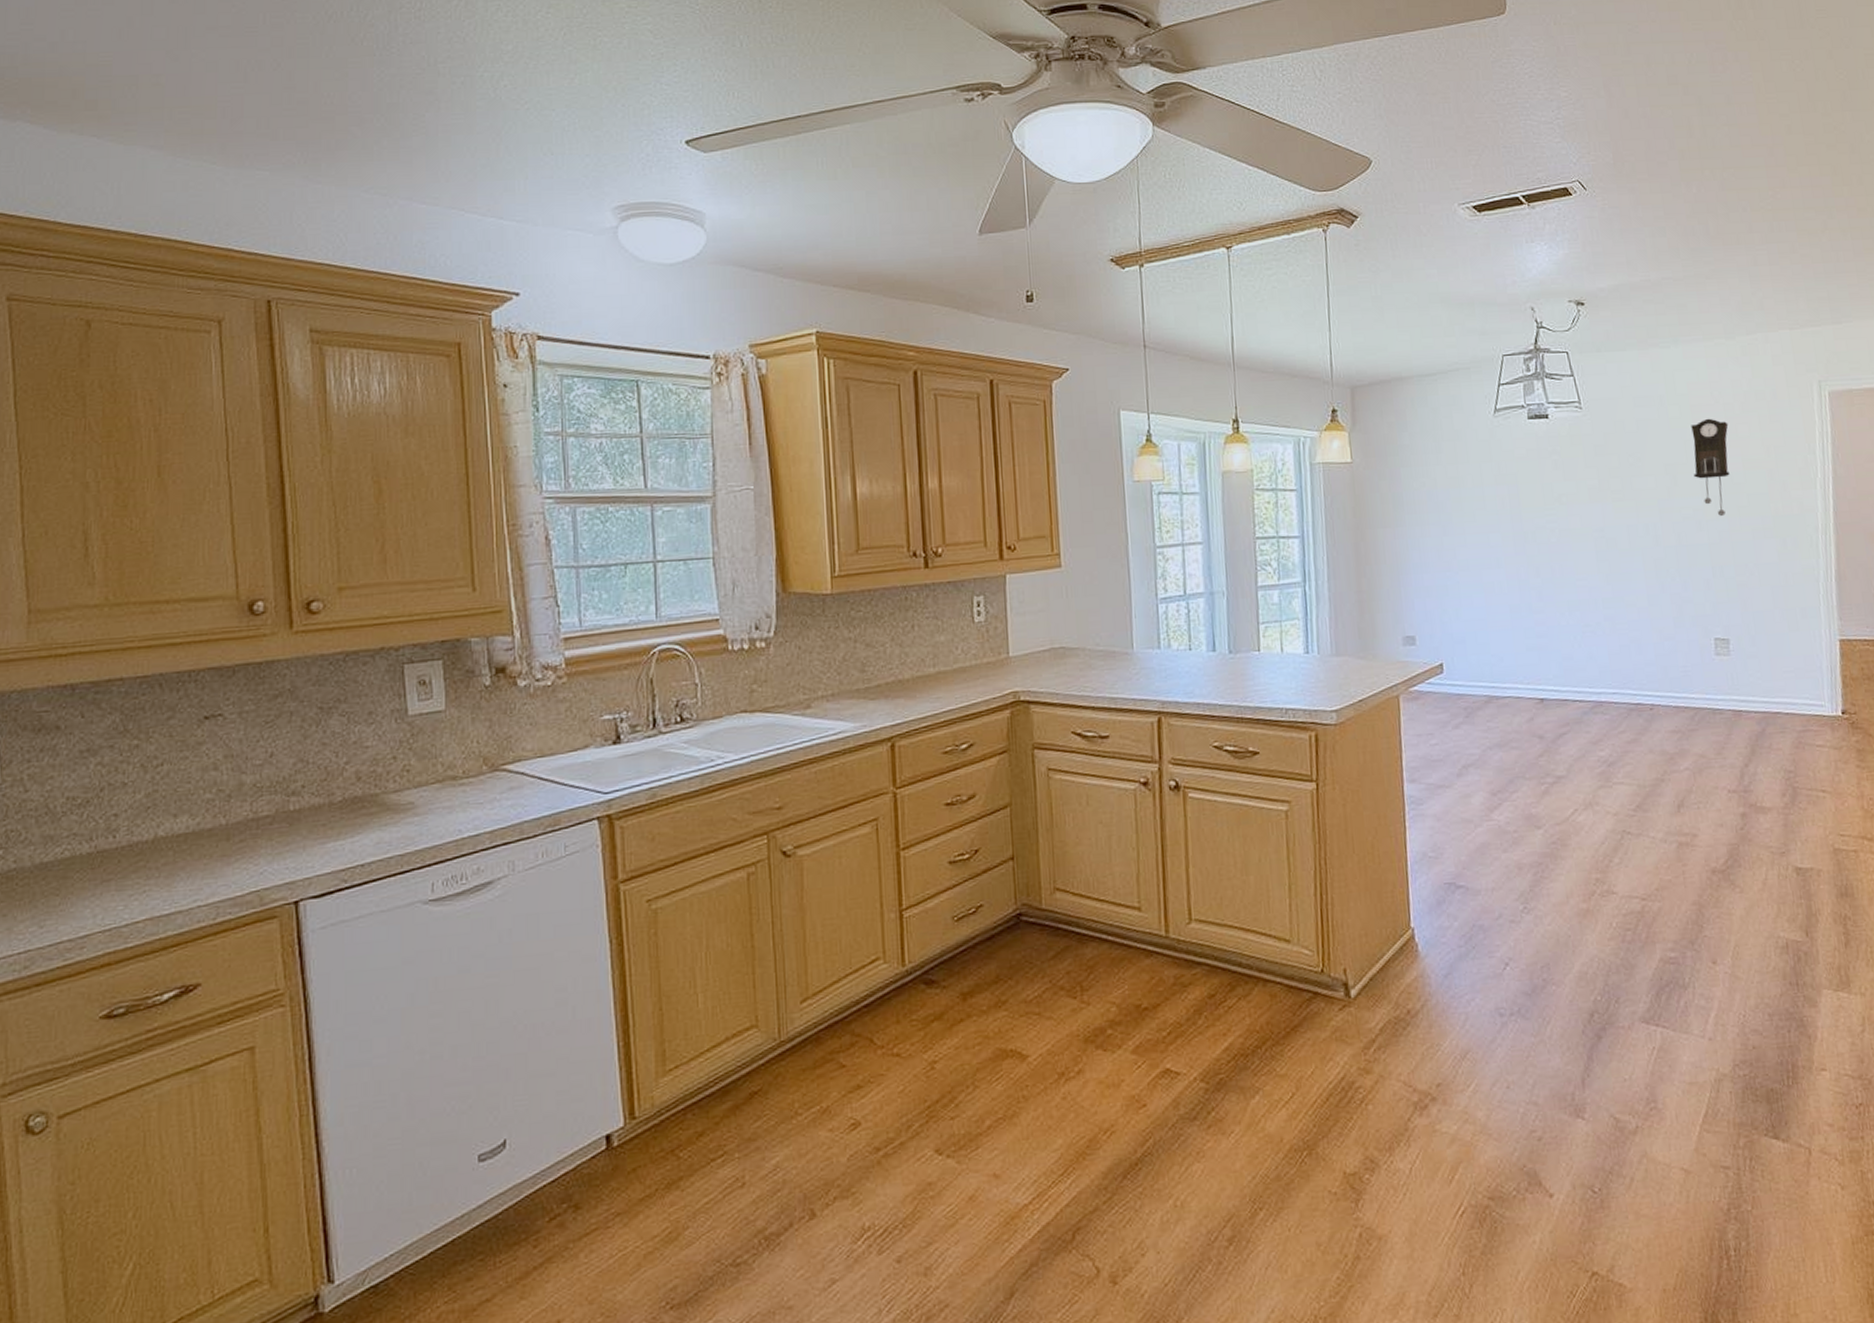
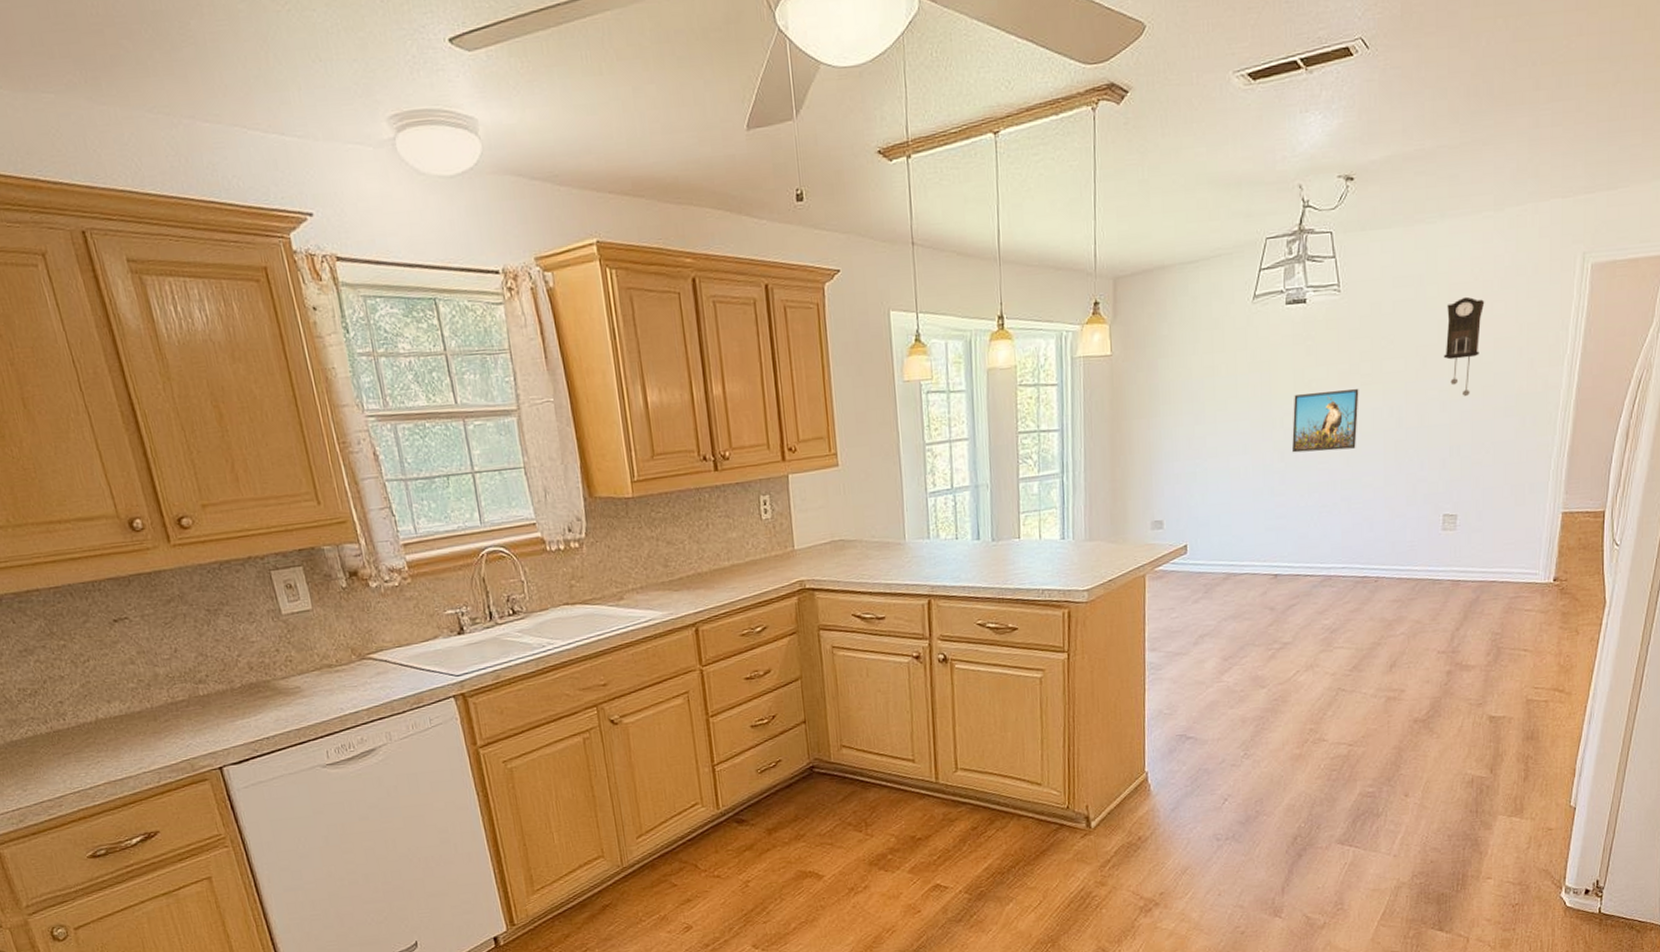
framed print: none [1544,505,1614,569] -> present [1292,389,1359,453]

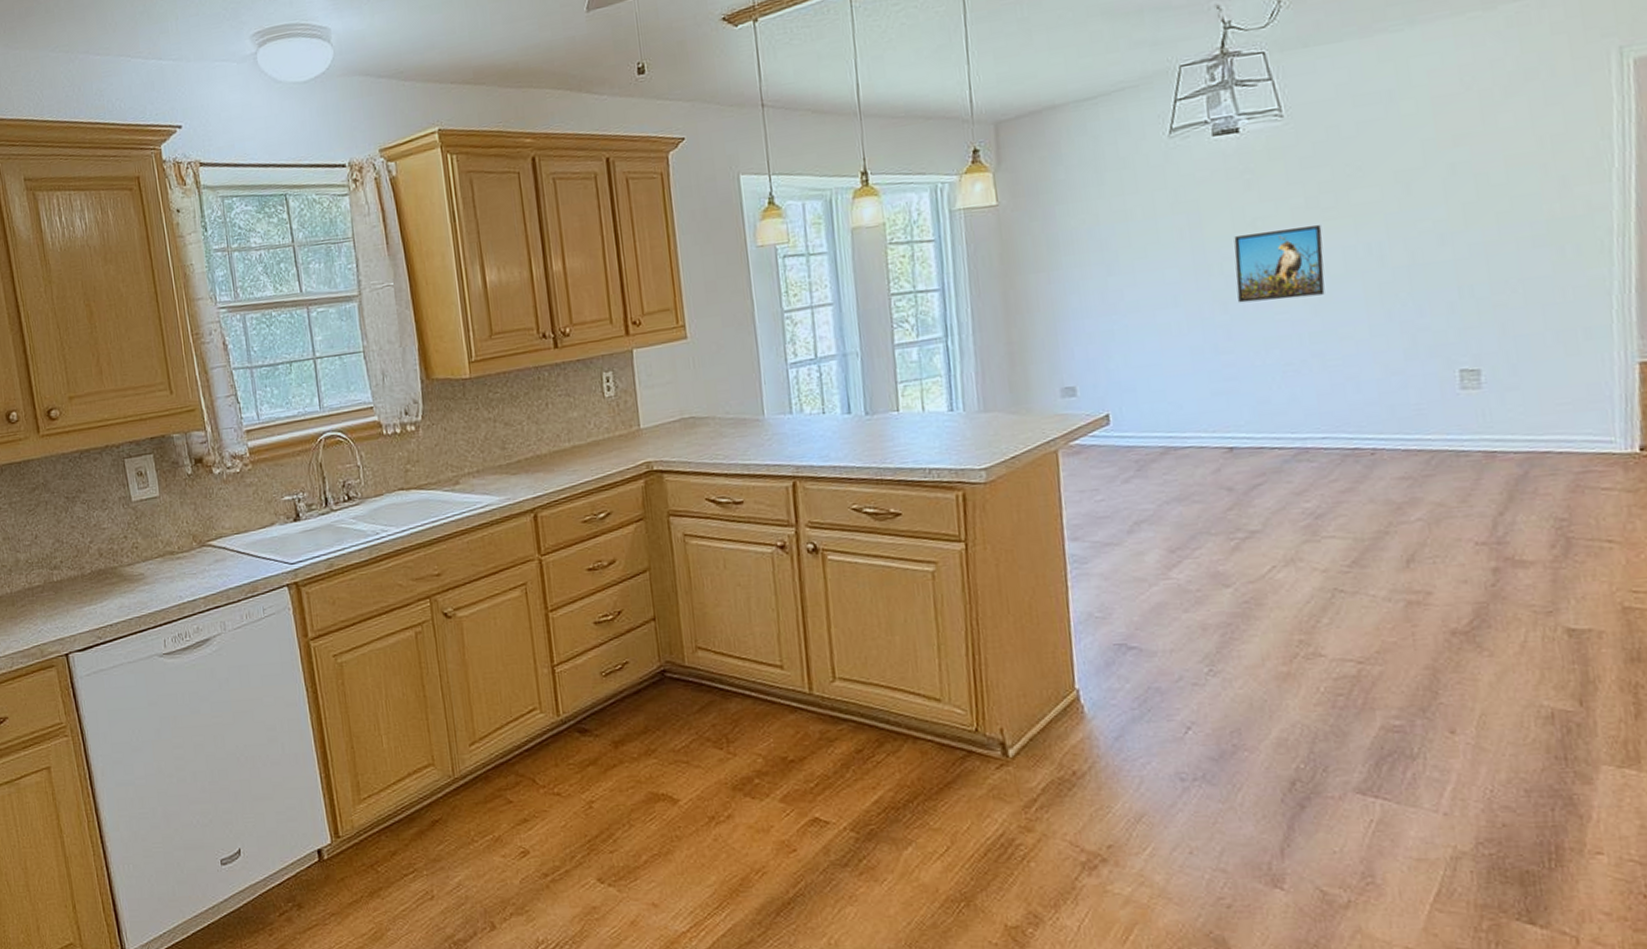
pendulum clock: present [1443,296,1485,396] -> none [1431,110,1486,226]

